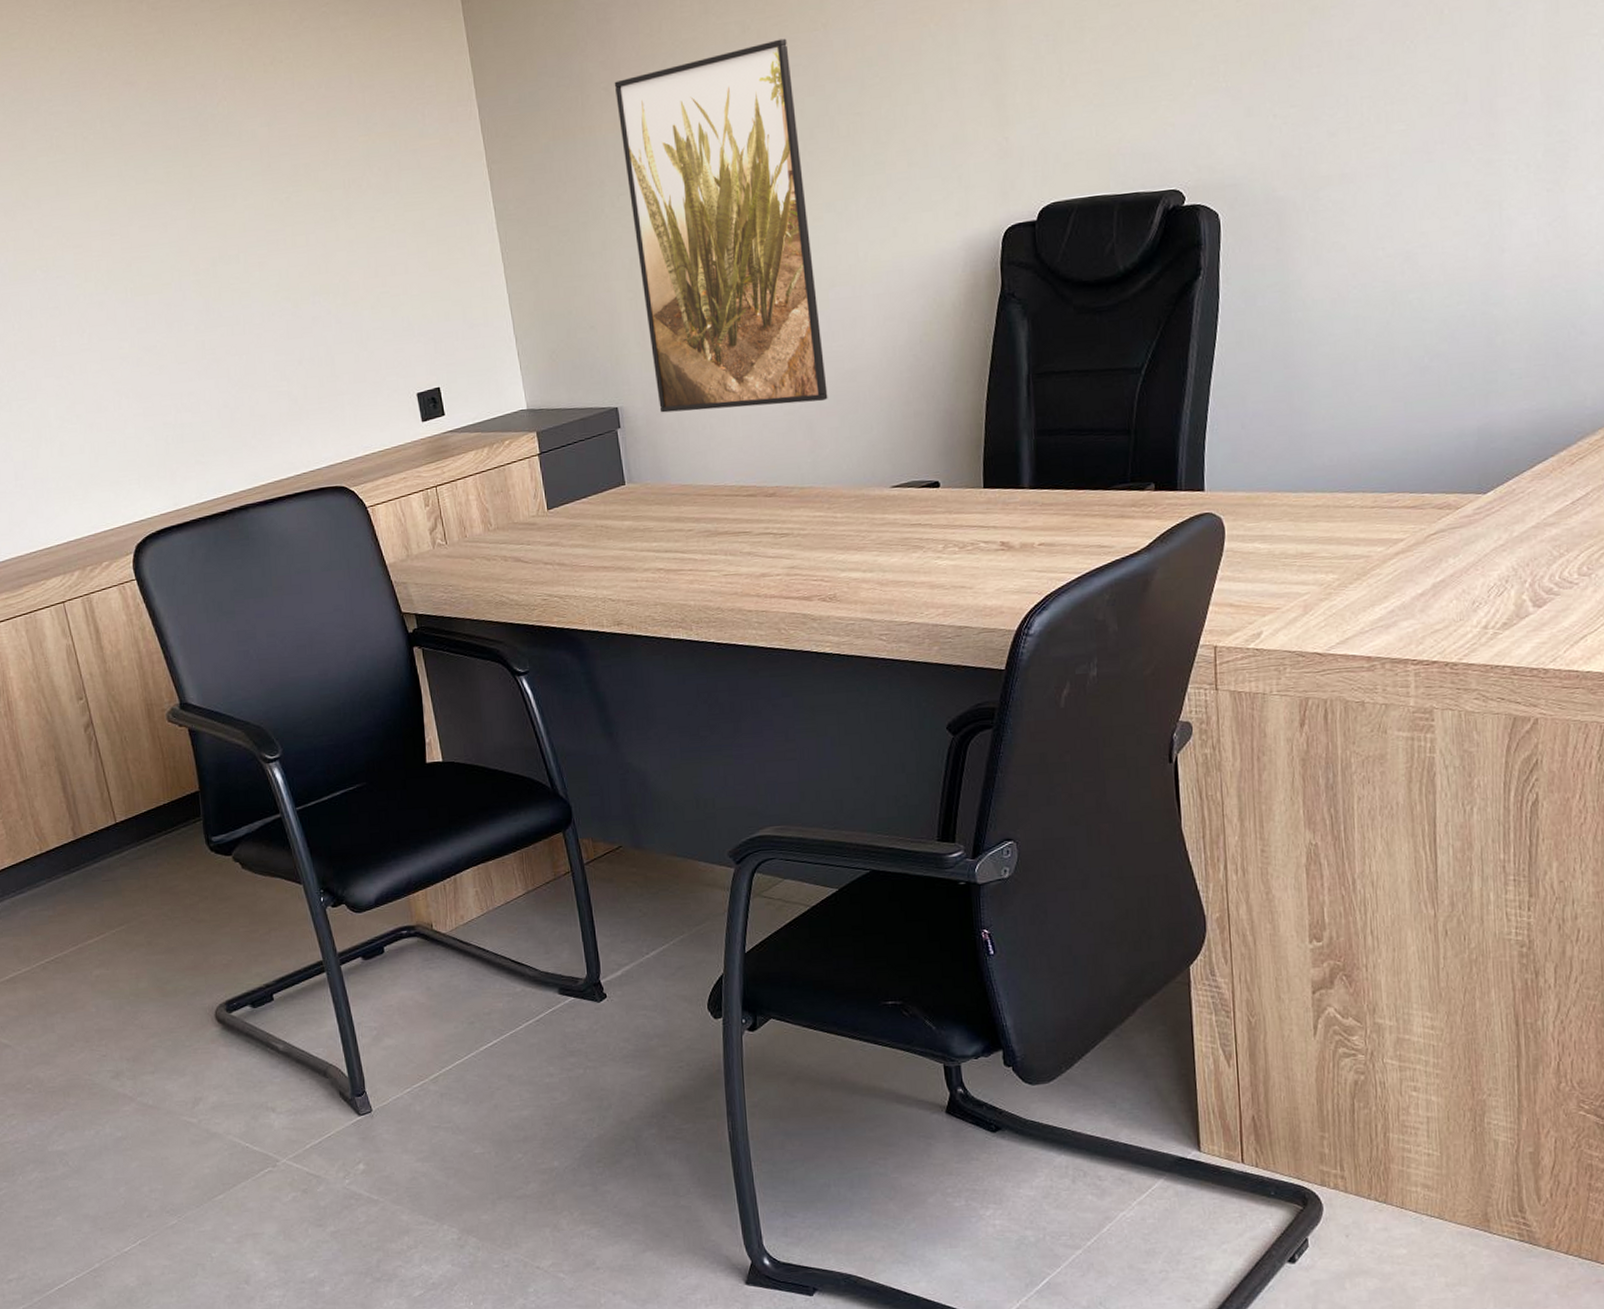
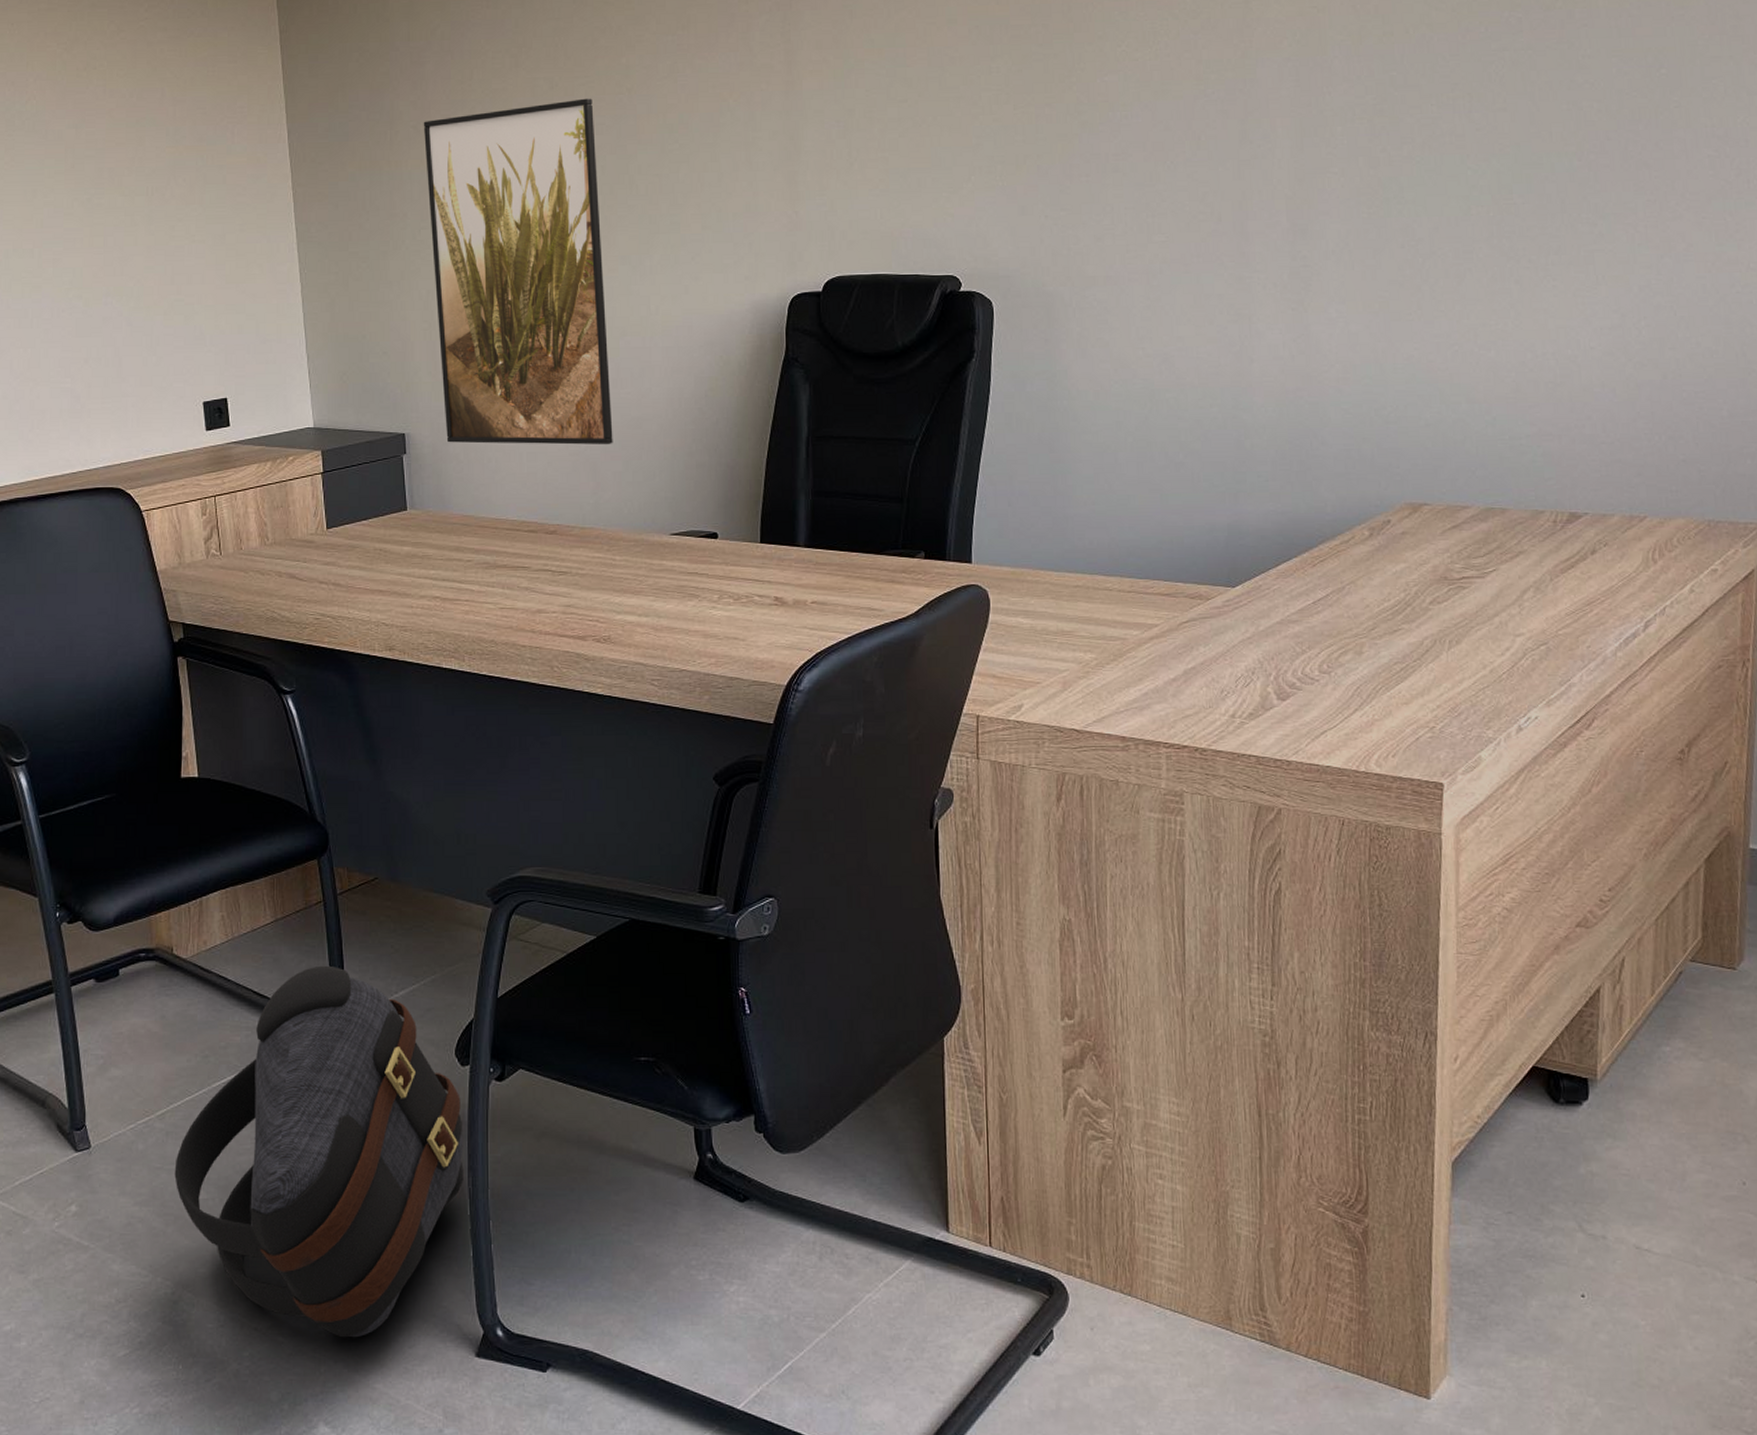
backpack: none [451,932,724,1272] -> present [174,965,464,1338]

